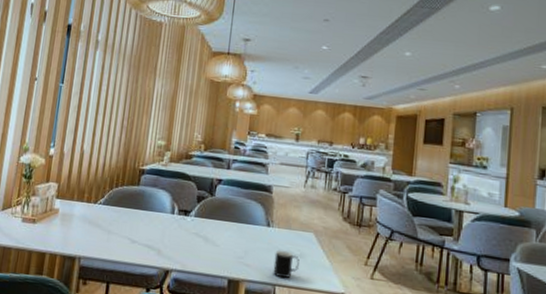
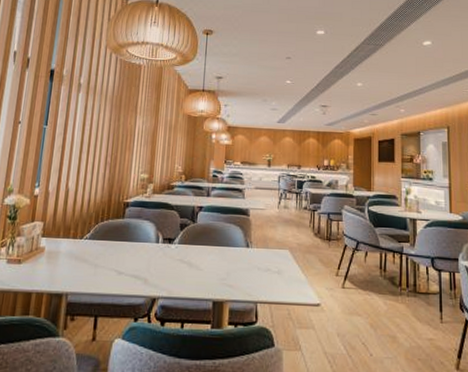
cup: present [273,250,300,279] -> none [254,268,278,296]

